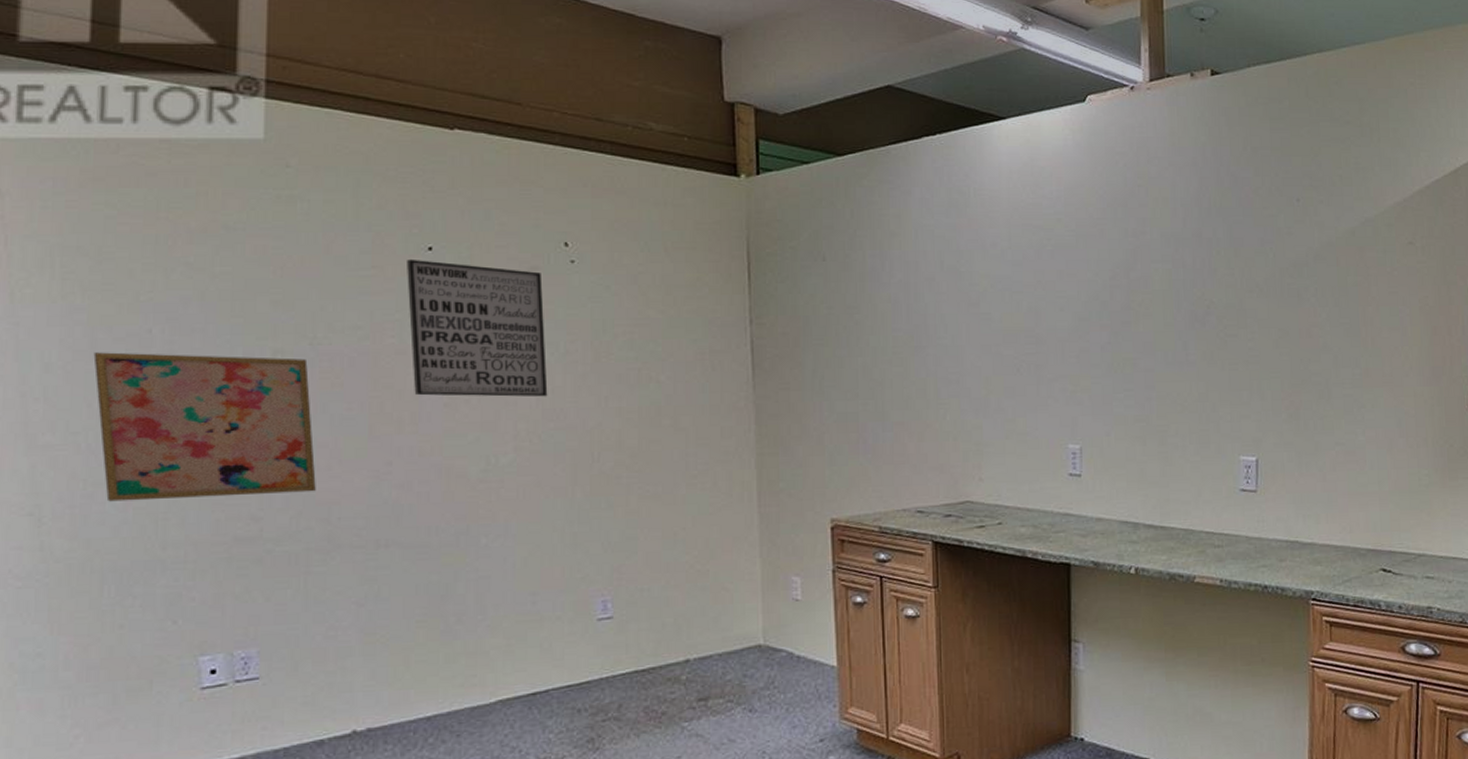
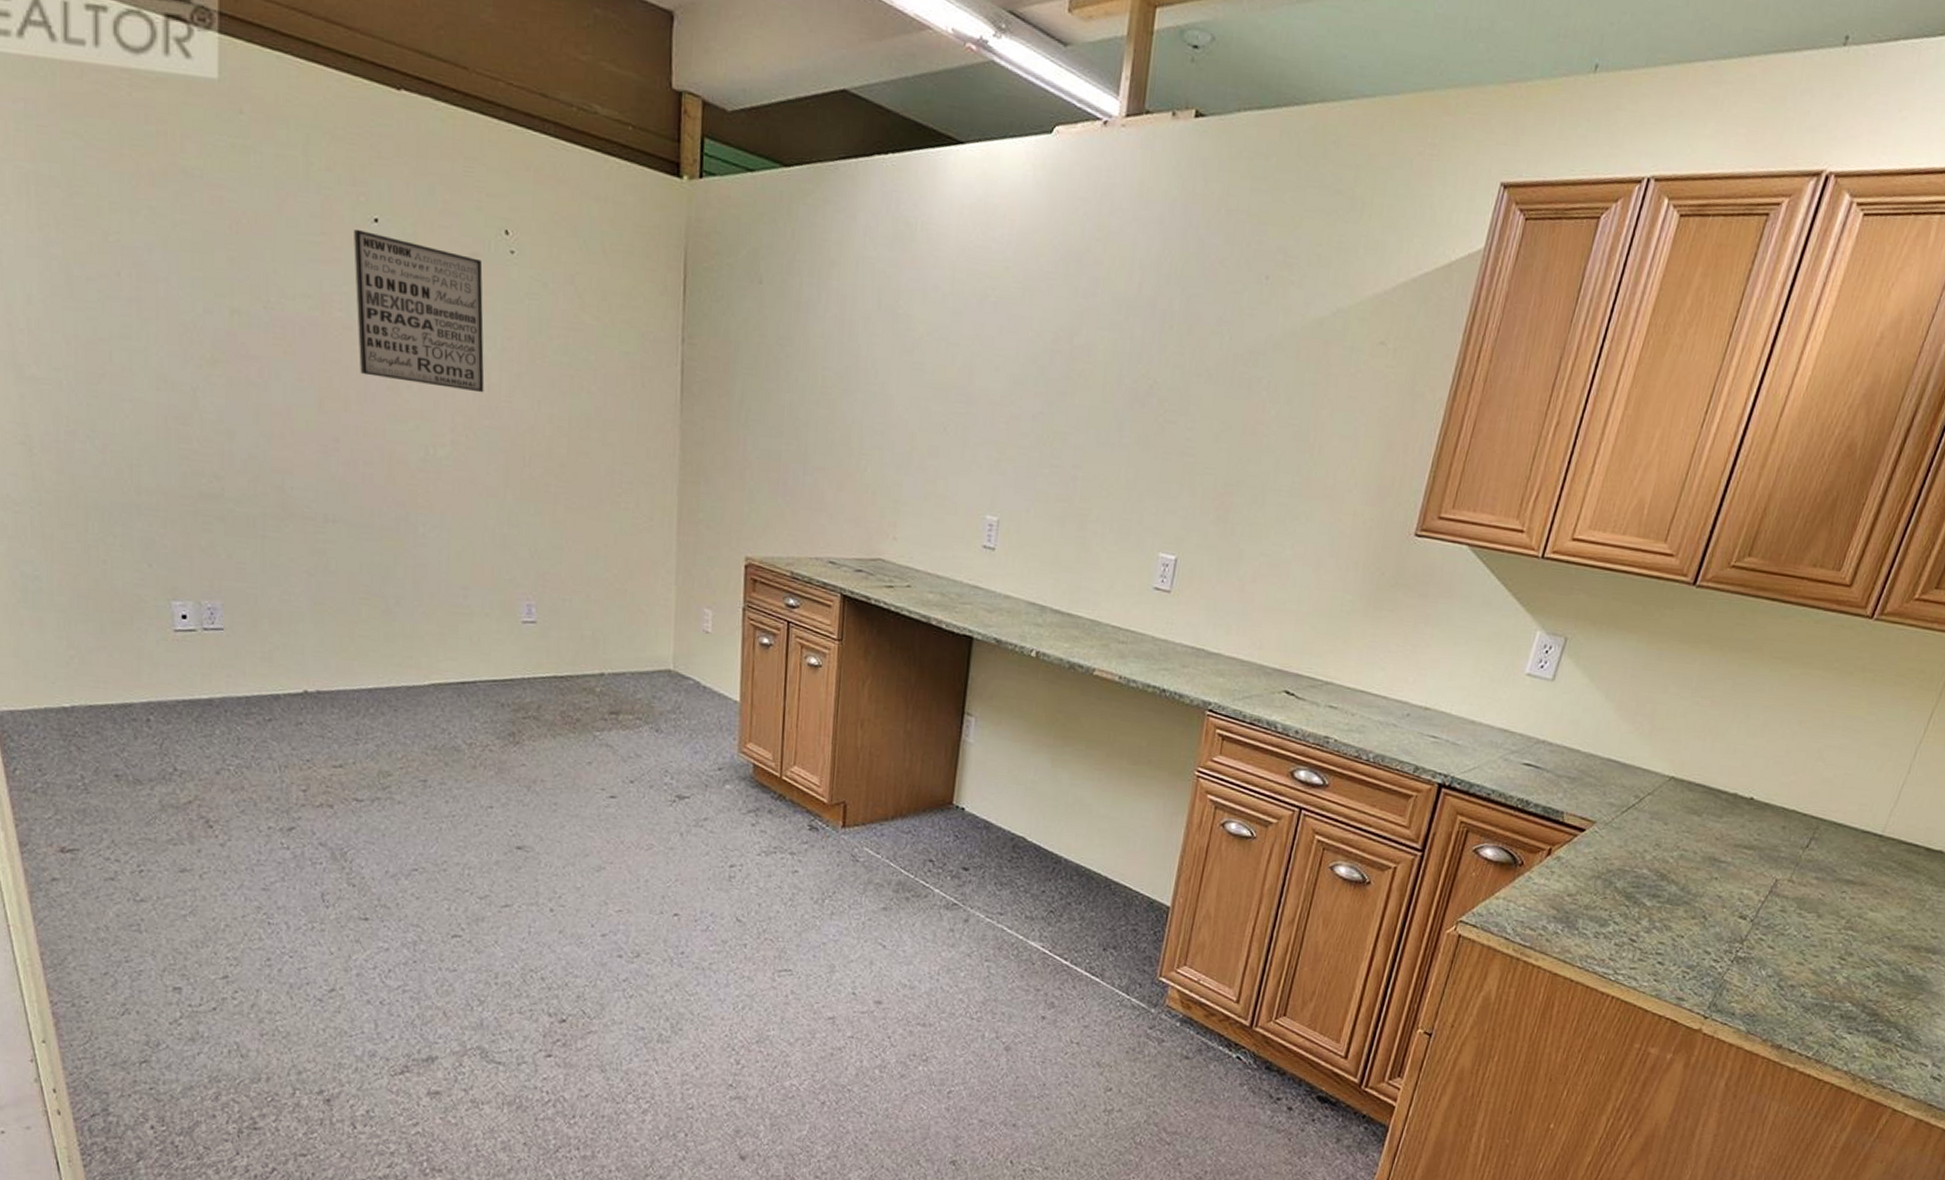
wall art: present [93,352,316,502] -> none [69,289,271,459]

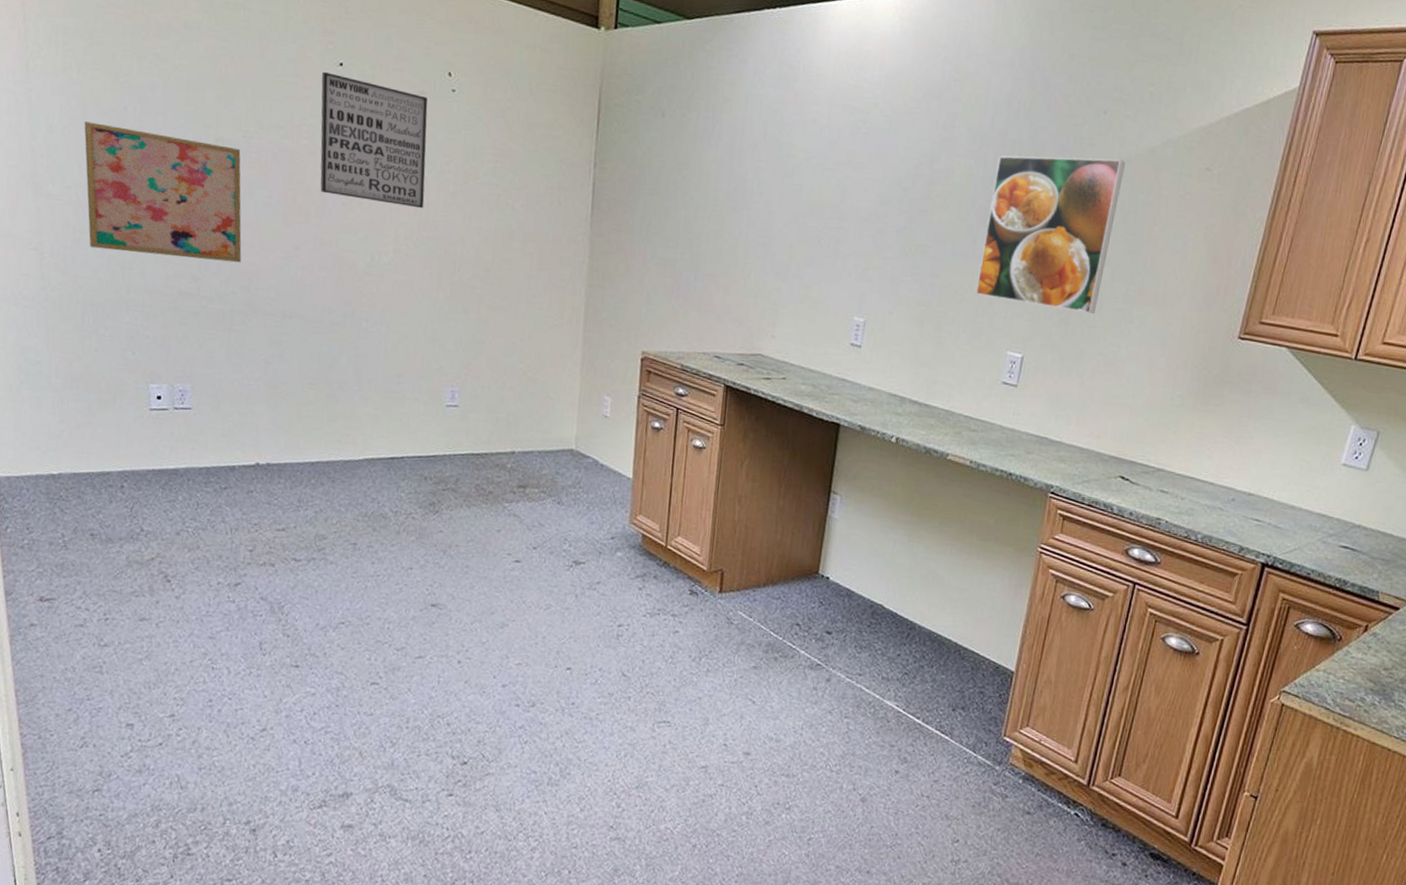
wall art: none [69,289,271,459] -> present [84,121,242,263]
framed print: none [1122,328,1291,509] -> present [975,155,1126,314]

